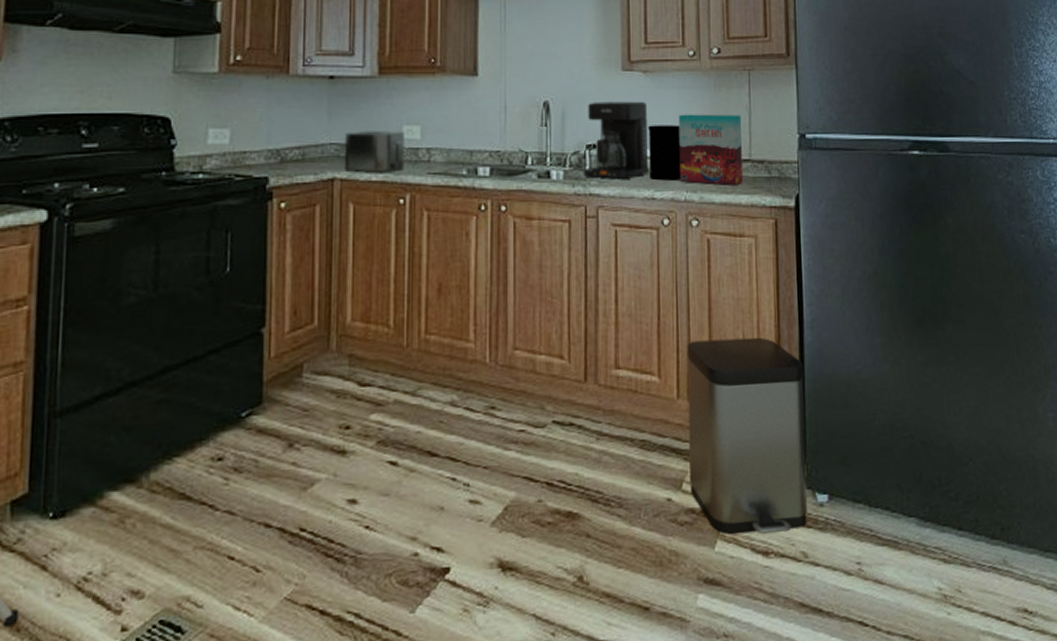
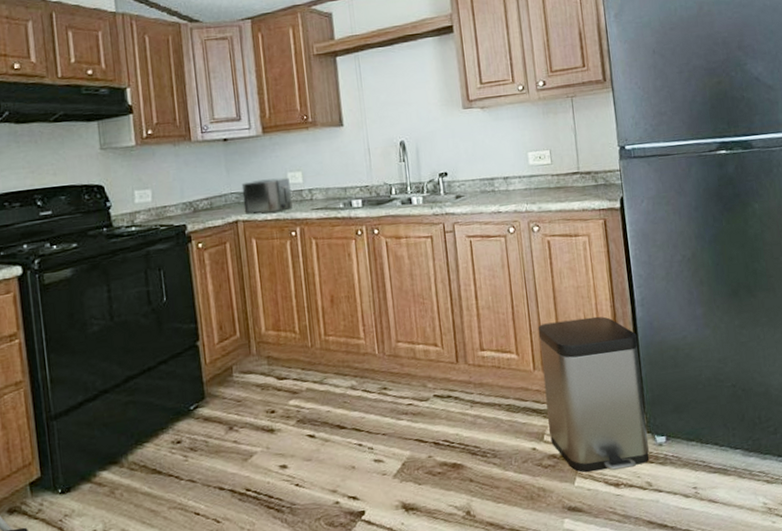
coffee maker: present [583,101,650,179] -> none [437,132,494,200]
canister: present [648,125,682,181] -> none [490,149,522,198]
cereal box: present [678,114,743,186] -> none [514,135,574,197]

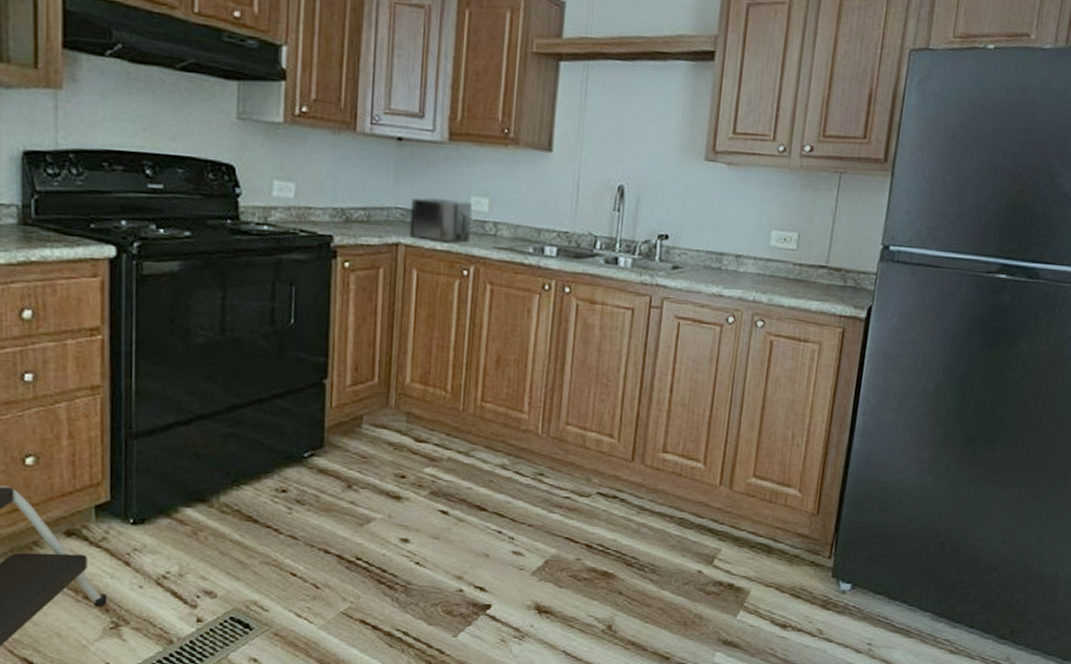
pedal bin: present [537,316,649,472] -> none [721,435,848,611]

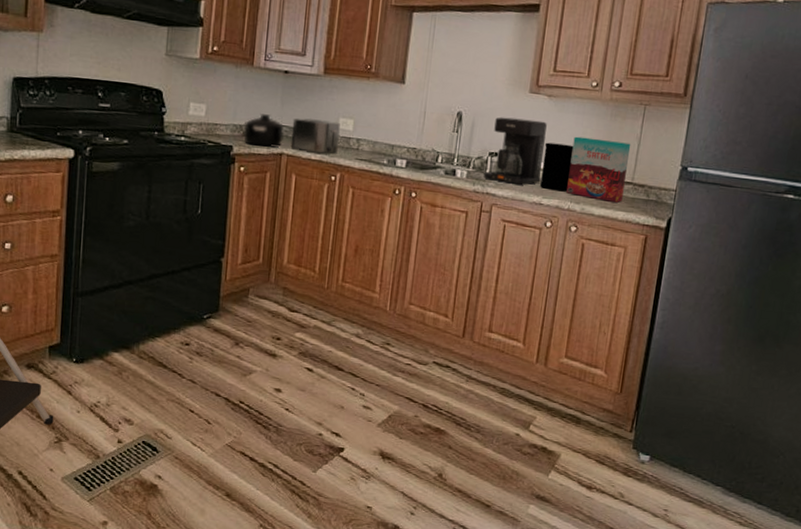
saucepan: none [345,193,400,237] -> present [242,114,285,148]
coffee maker: none [652,190,726,273] -> present [483,117,547,185]
canister: none [720,220,759,280] -> present [540,142,574,192]
cereal box: none [751,212,825,292] -> present [566,136,631,203]

